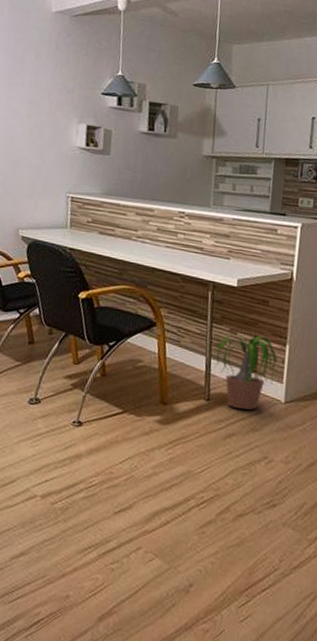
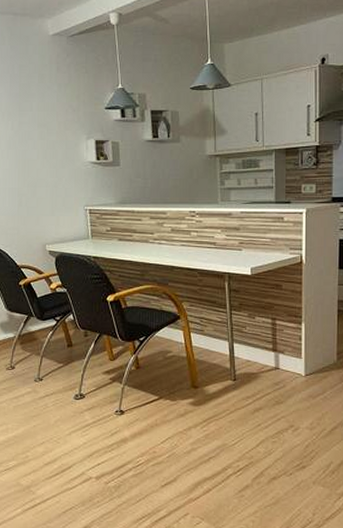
potted plant: present [211,333,279,410] -> none [235,317,297,385]

